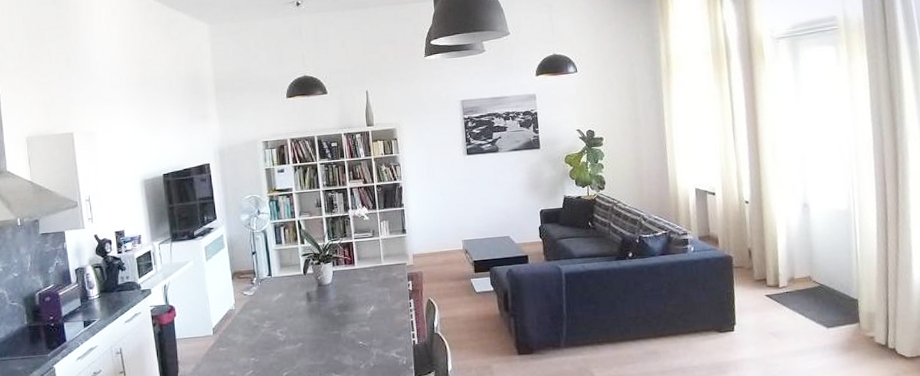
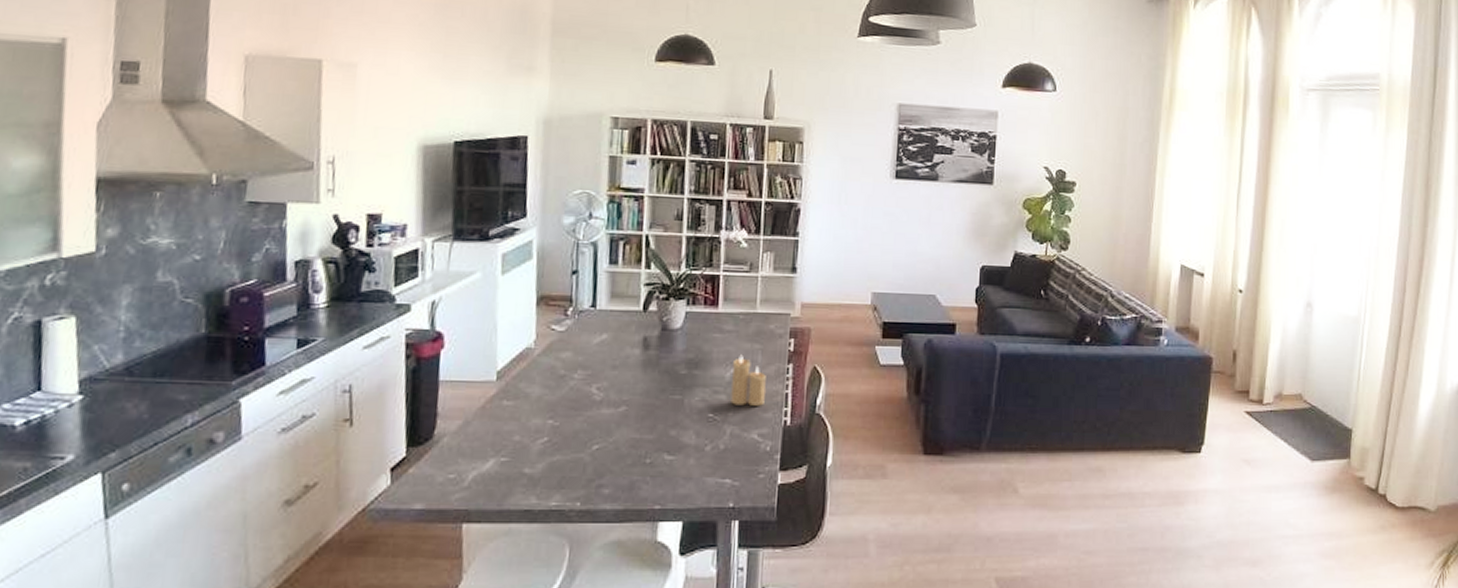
candle: none [370,297,397,334] -> present [731,354,766,406]

